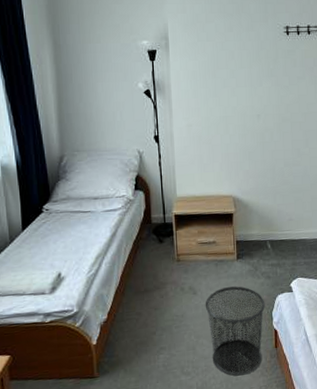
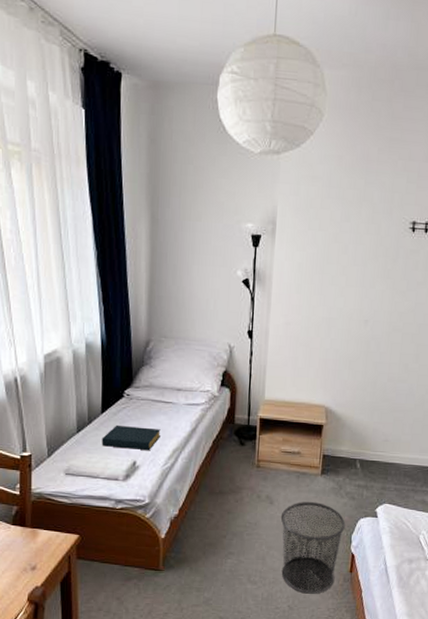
hardback book: none [25,238,82,263] -> present [101,424,161,450]

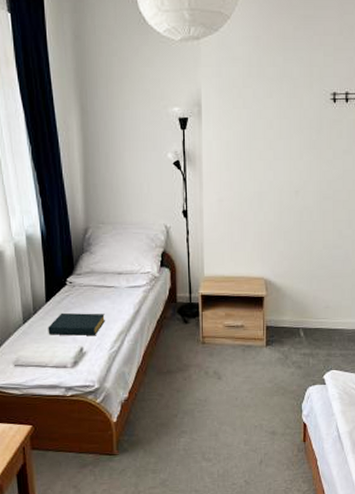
waste bin: present [280,502,346,594] -> none [230,374,295,467]

